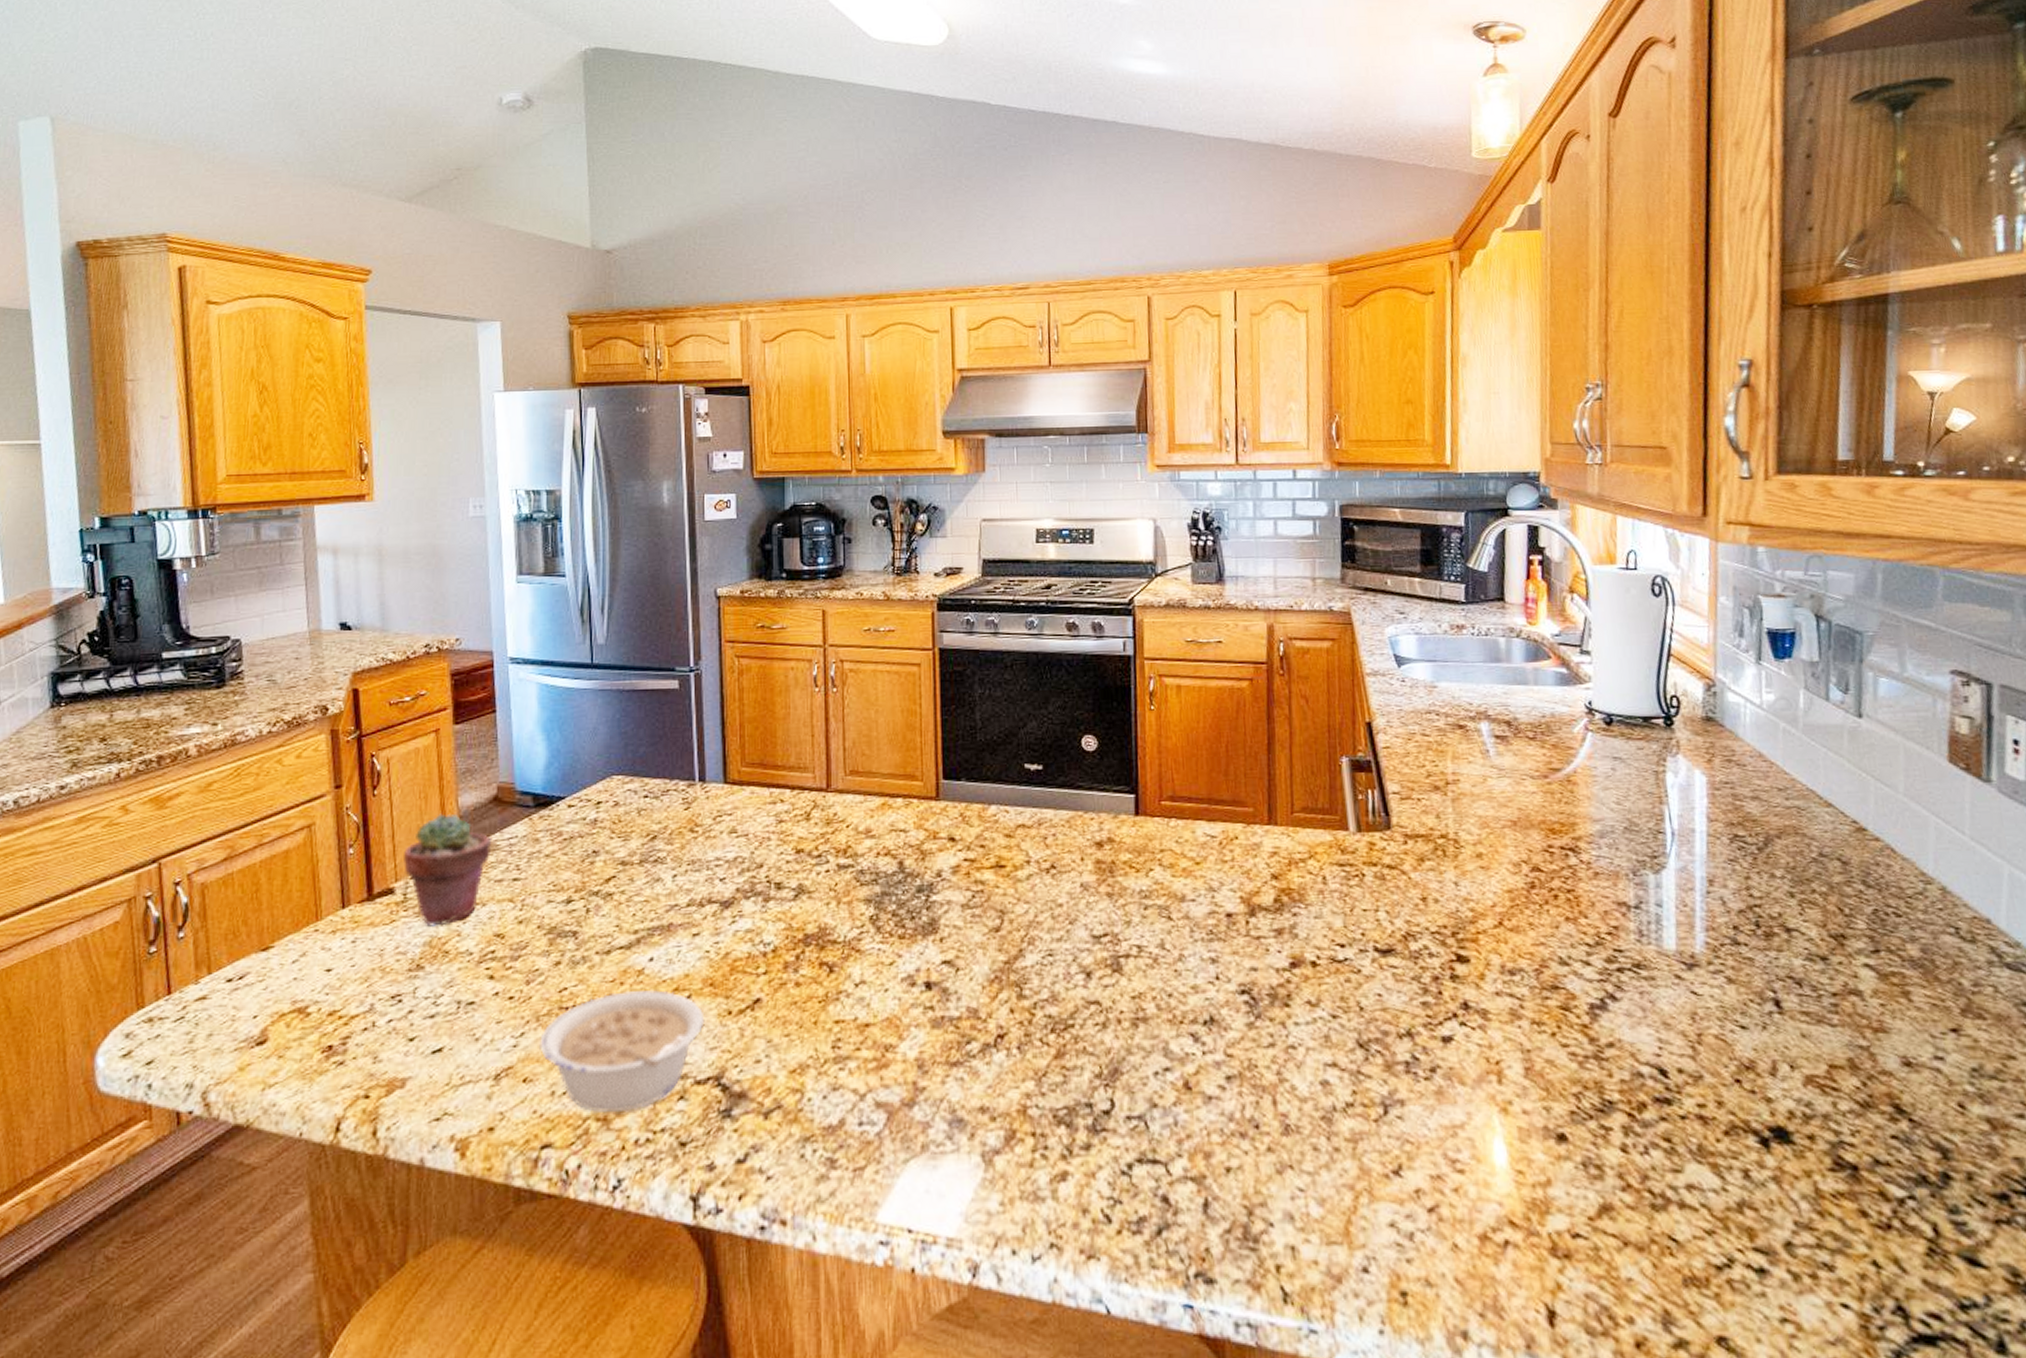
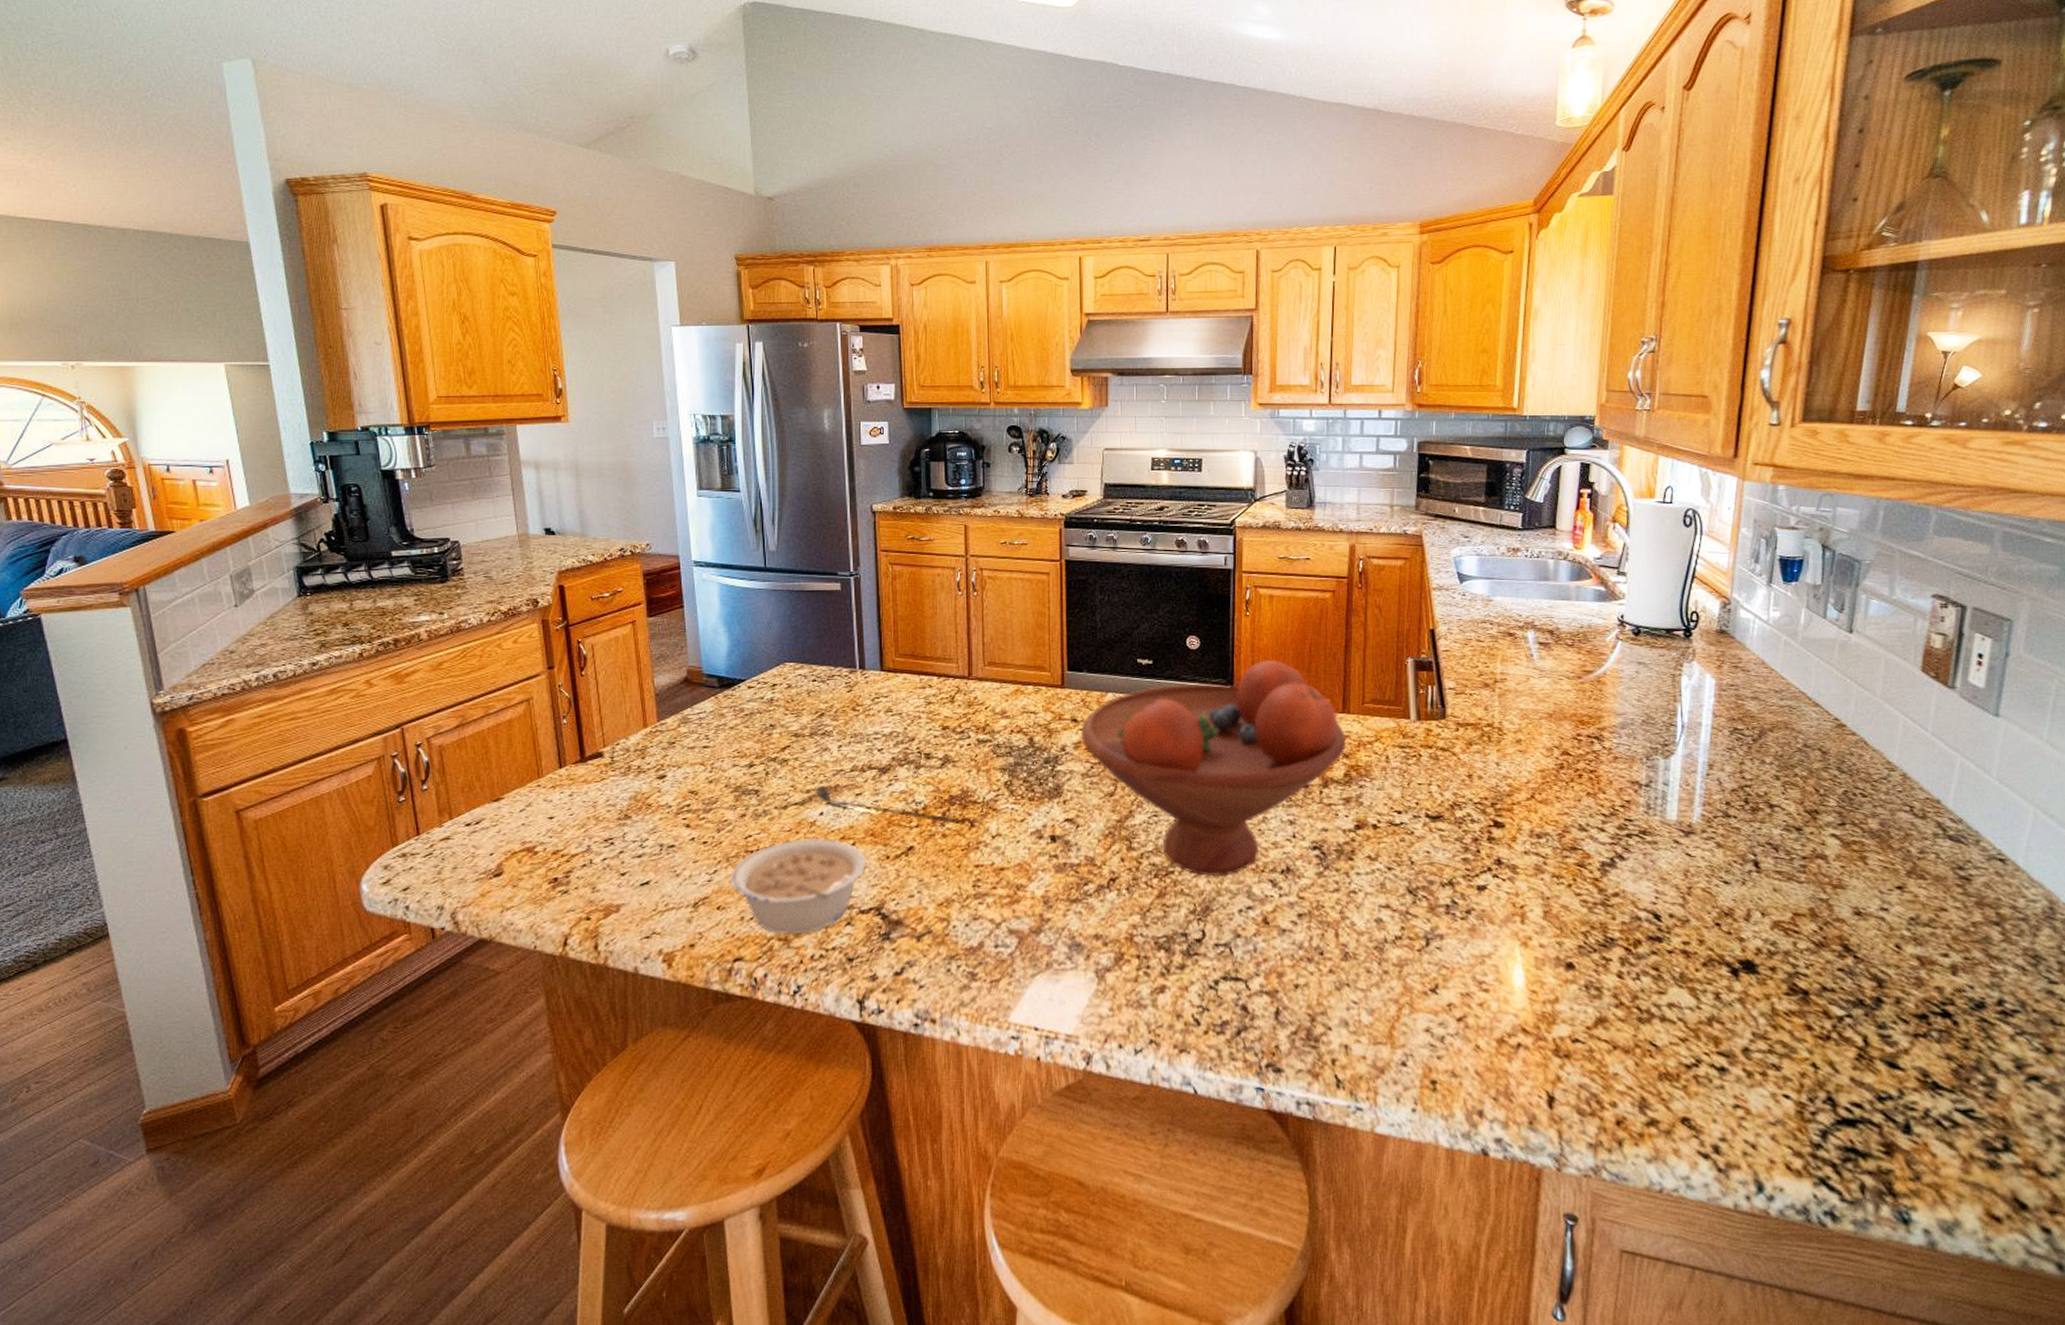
potted succulent: present [404,813,492,927] -> none [610,692,685,784]
stirrer: none [645,924,823,971] -> present [816,785,965,825]
fruit bowl: none [960,761,1274,1031] -> present [1081,659,1346,877]

